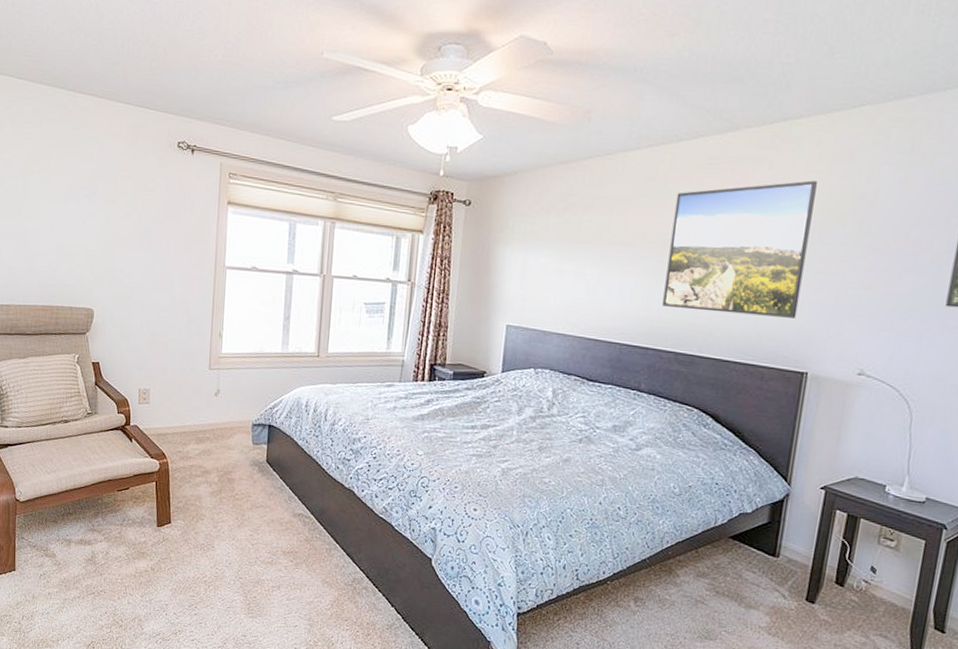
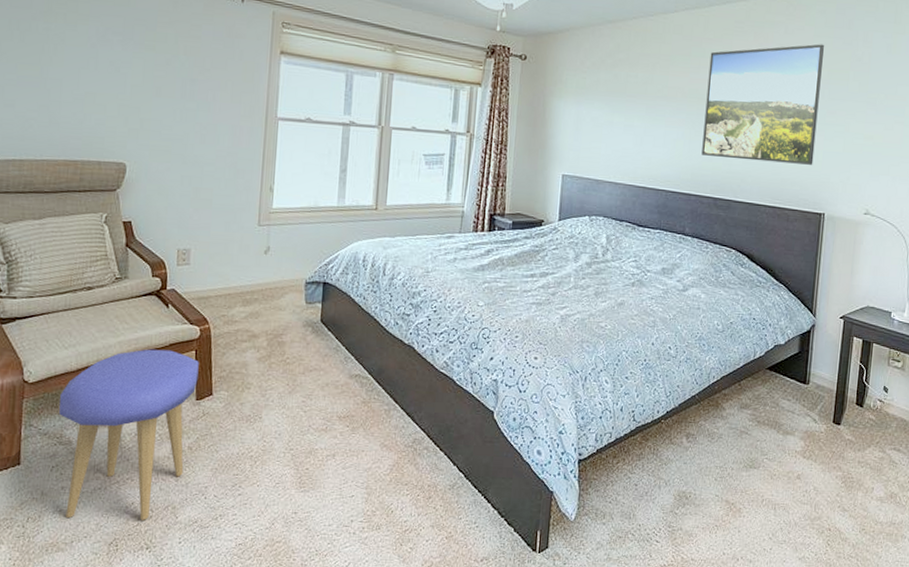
stool: none [45,478,159,629] -> present [59,349,199,520]

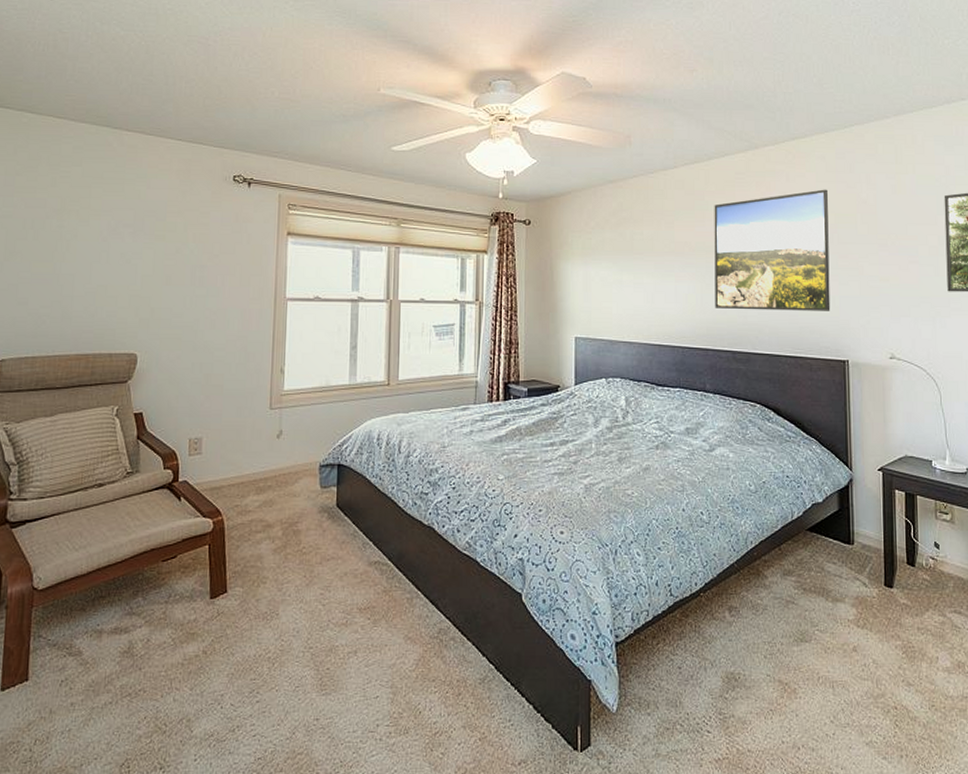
stool: present [59,349,199,520] -> none [69,546,213,737]

